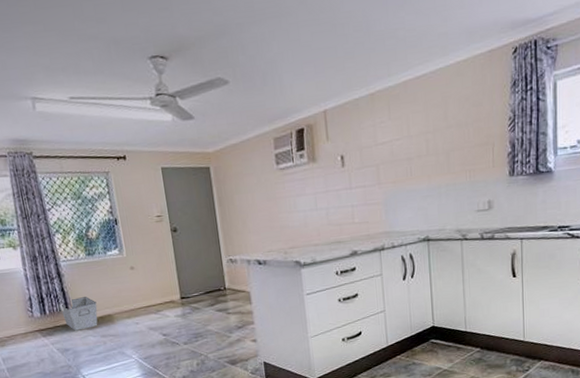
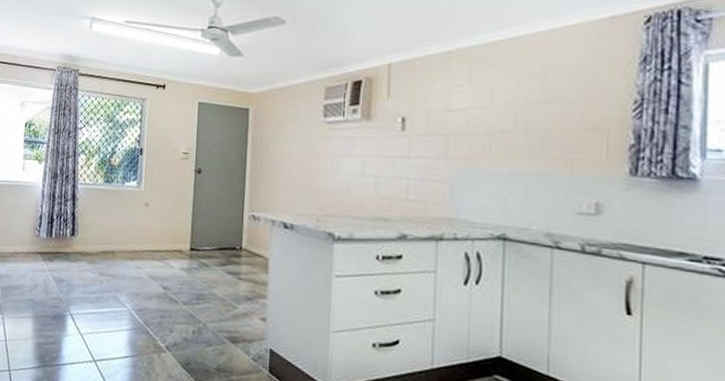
storage bin: present [59,297,98,331] -> none [66,225,103,262]

